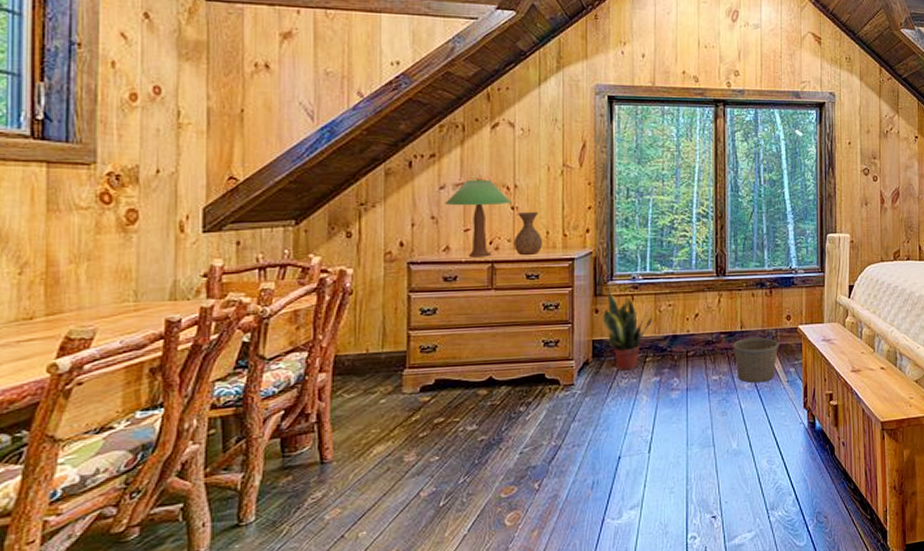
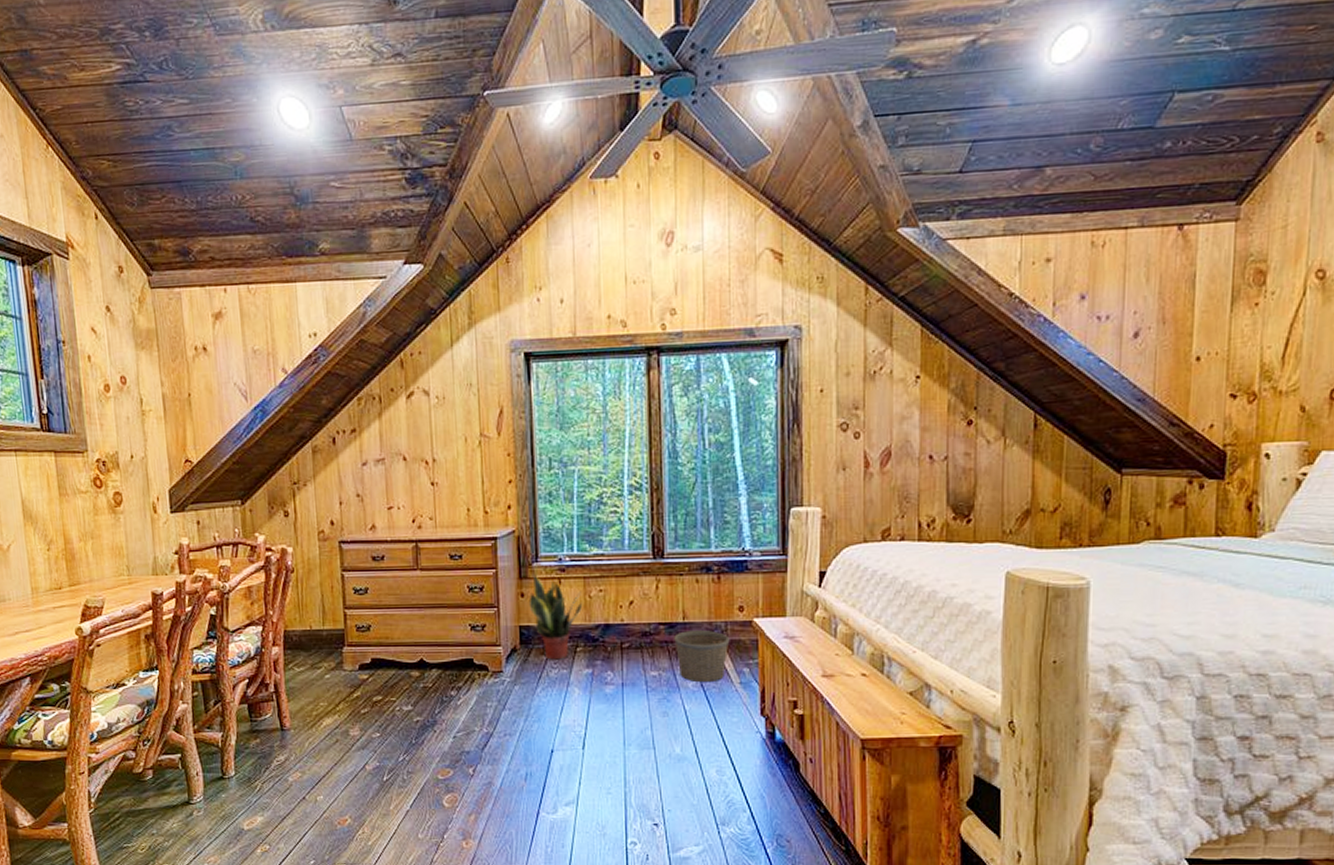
table lamp: present [444,179,512,258] -> none [367,453,431,537]
vase: present [513,212,542,256] -> none [435,488,464,535]

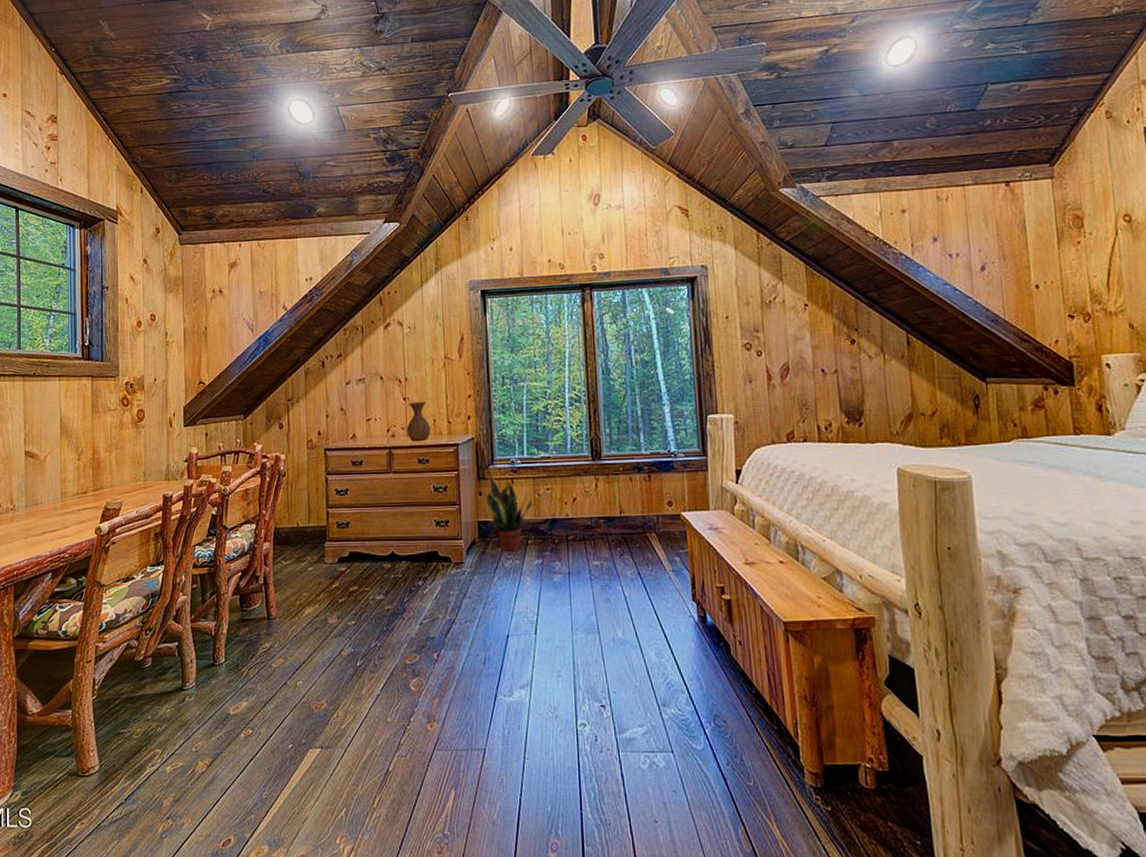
vase: none [435,488,464,535] -> present [406,402,430,442]
basket: present [674,630,730,683] -> none [613,523,662,571]

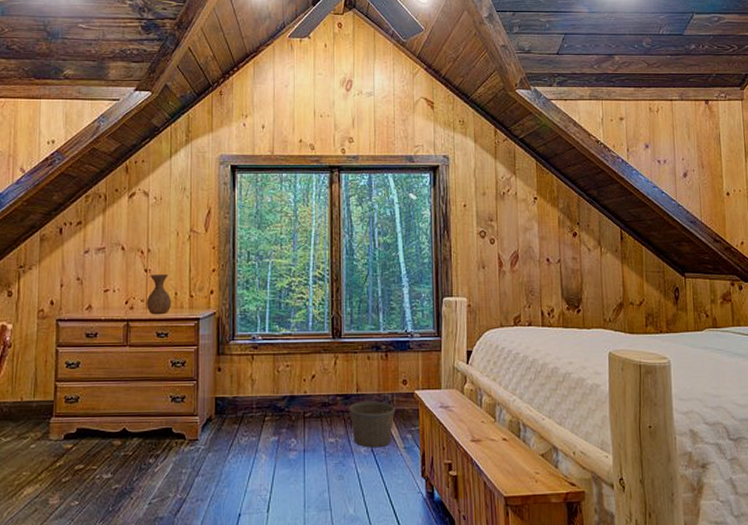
potted plant: present [486,475,533,552] -> none [224,351,272,429]
basket: none [613,523,662,571] -> present [349,401,396,448]

